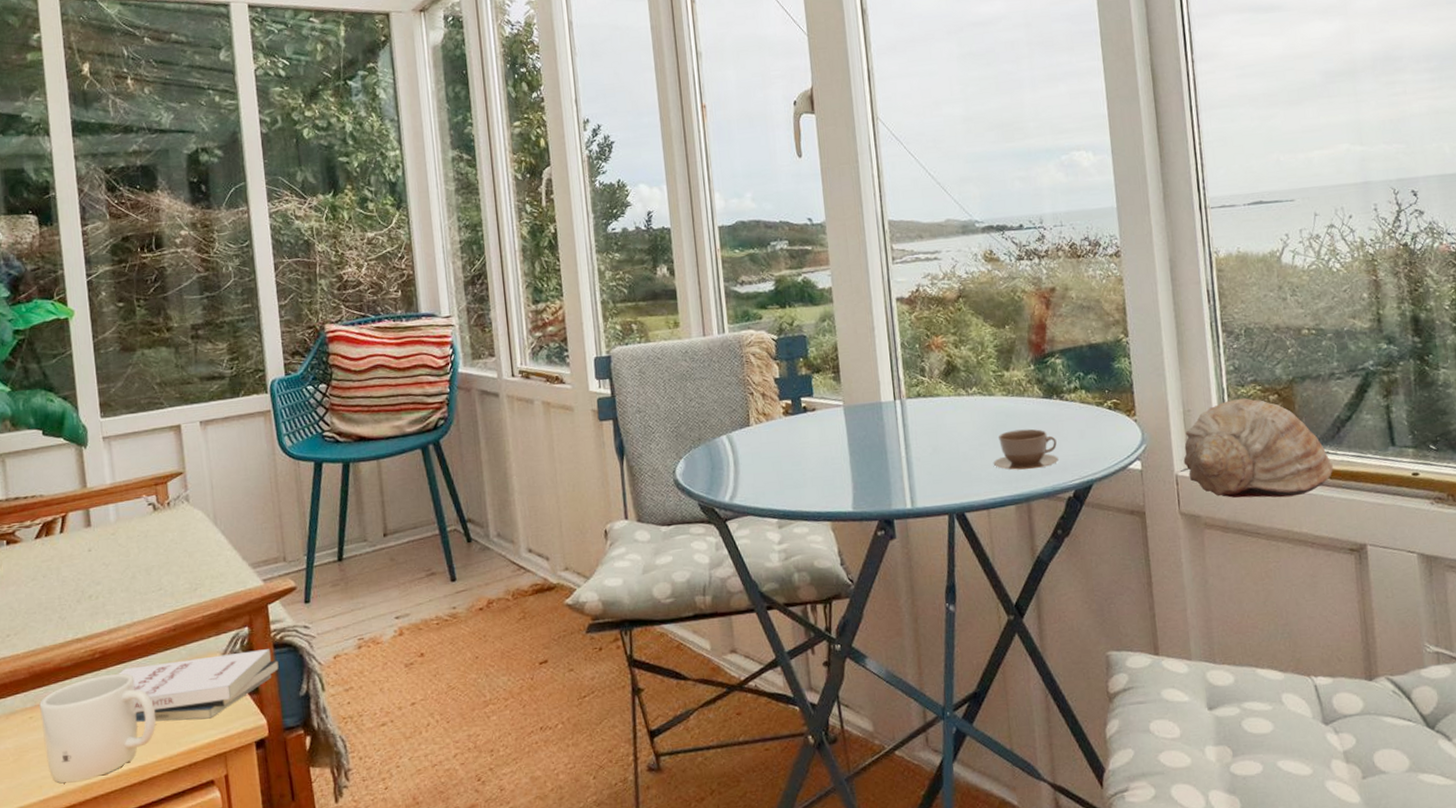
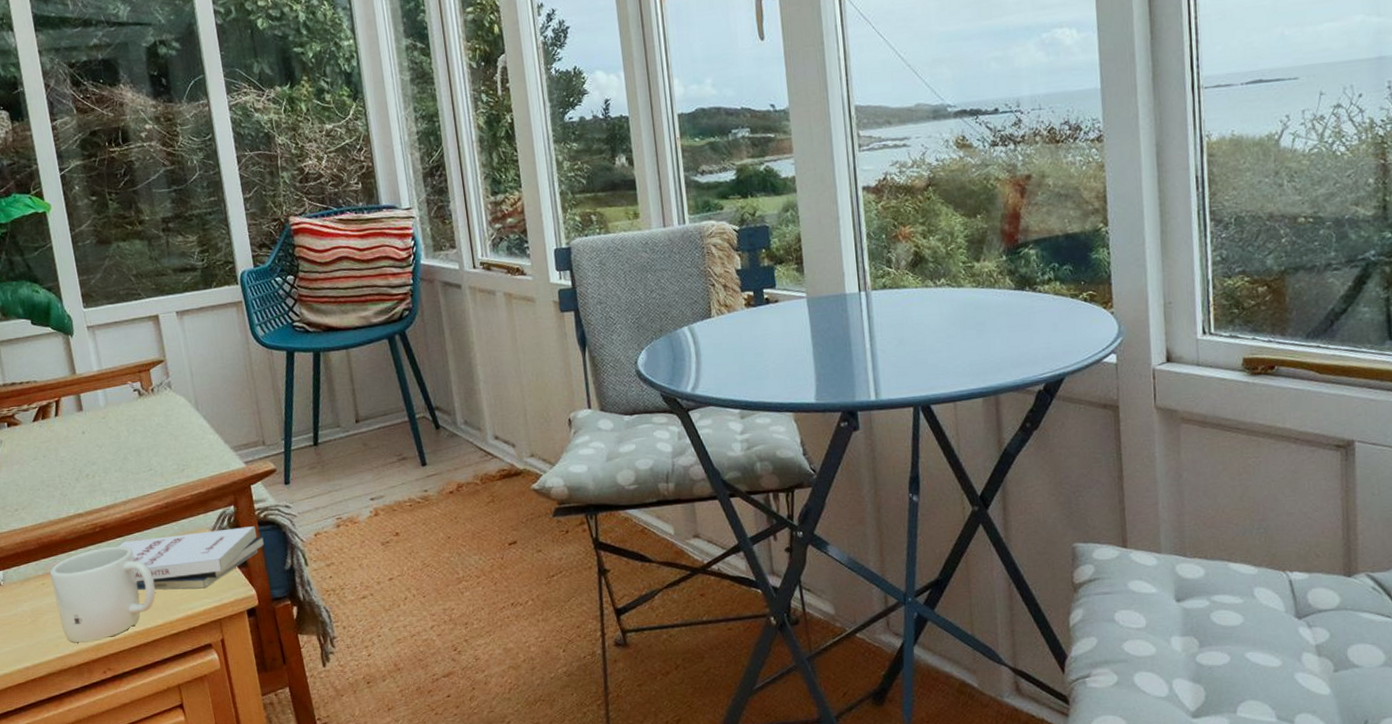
teacup: present [993,429,1059,470] -> none [960,321,1029,363]
seashell: present [1183,398,1334,498] -> none [1161,289,1324,393]

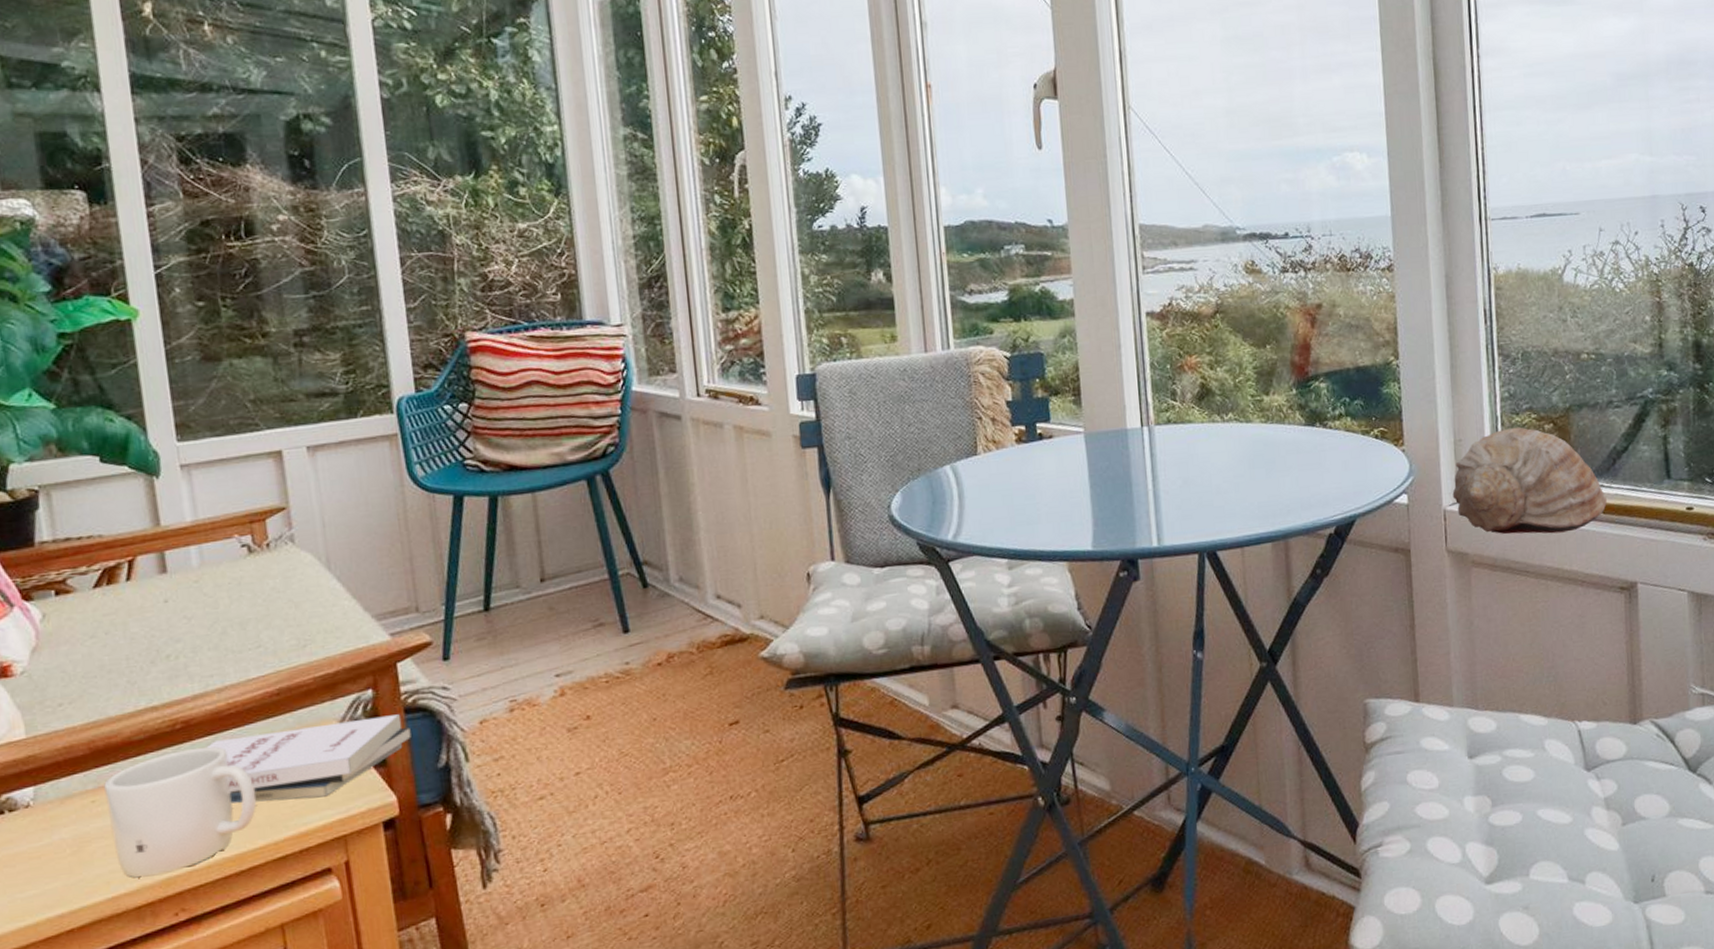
seashell: none [1161,289,1324,393] -> present [1452,427,1608,534]

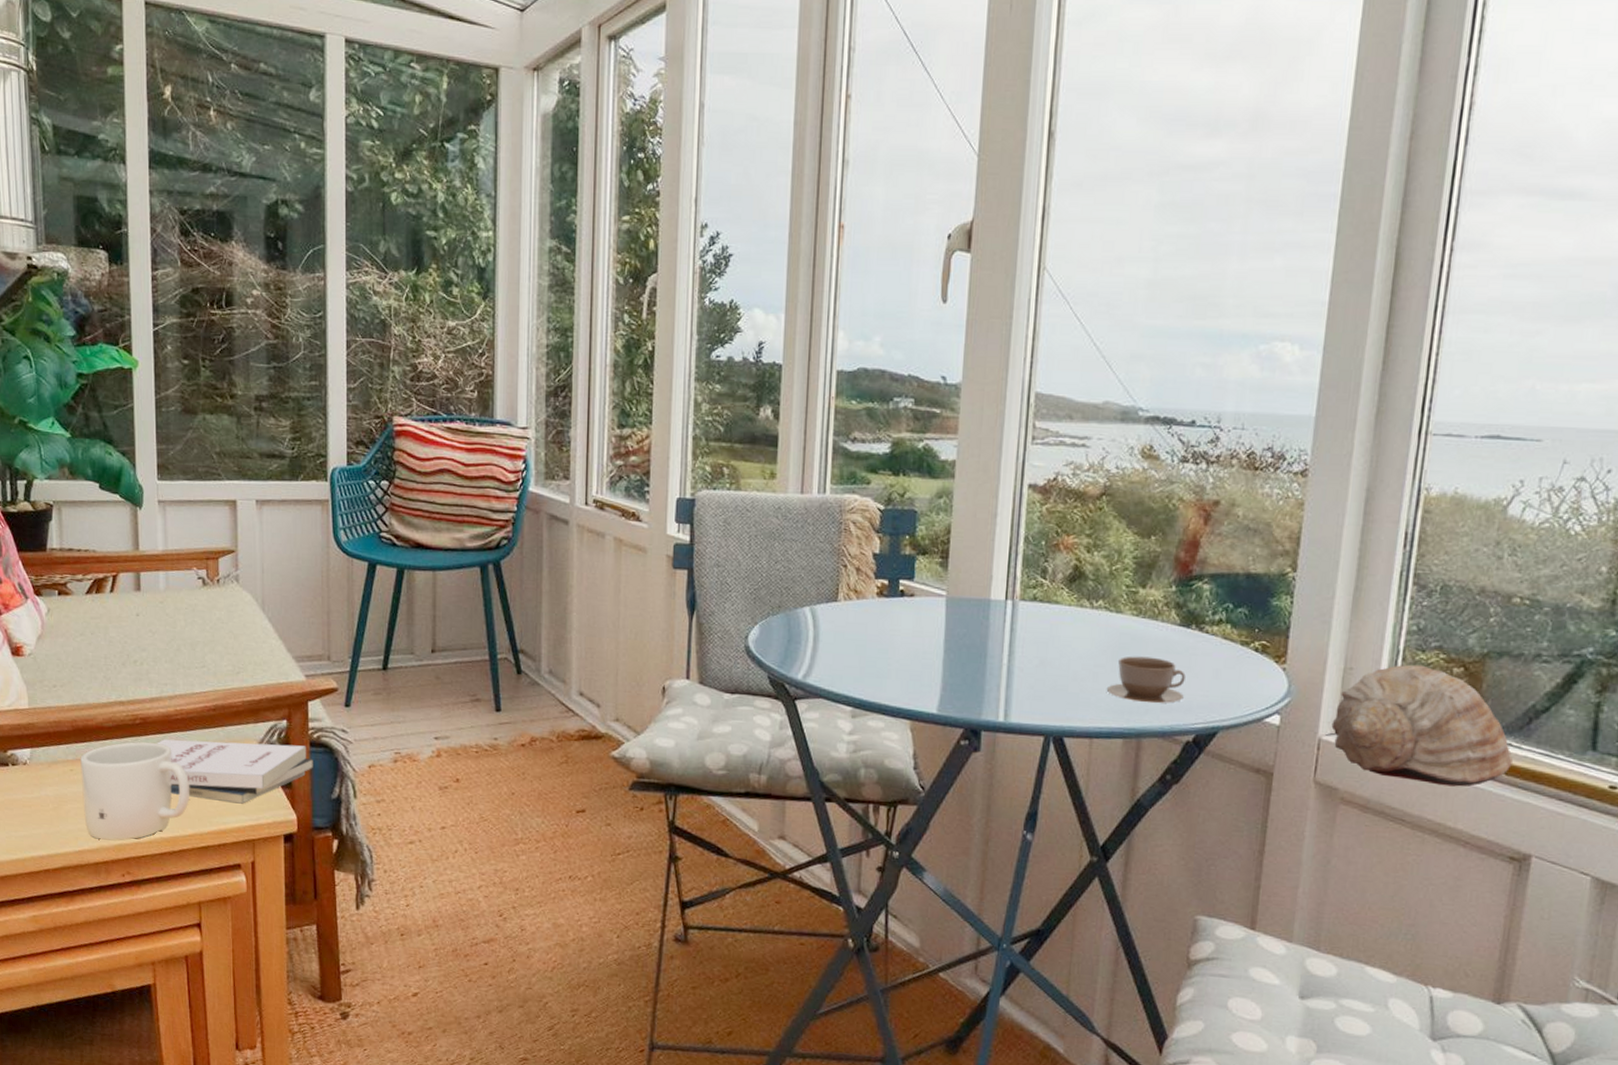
teacup: none [1248,459,1320,505] -> present [1106,656,1186,704]

